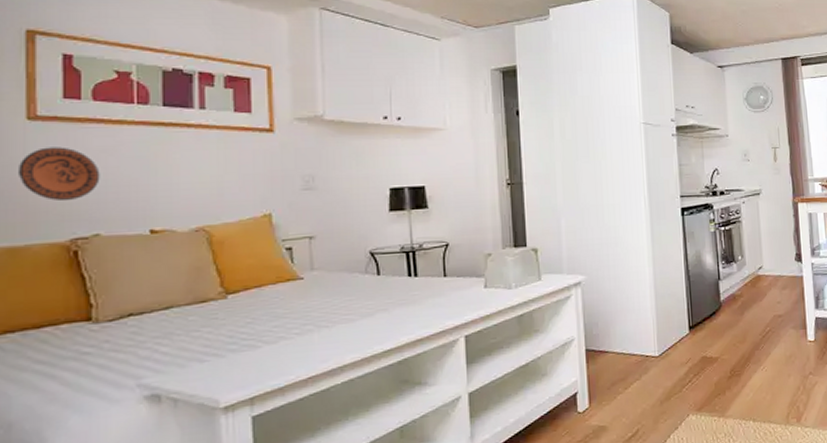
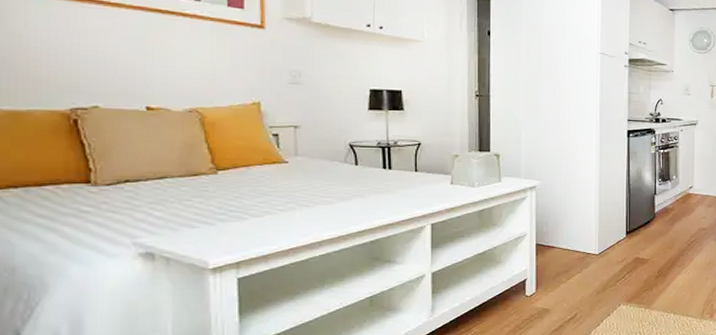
decorative plate: present [19,147,100,202] -> none [20,21,99,74]

